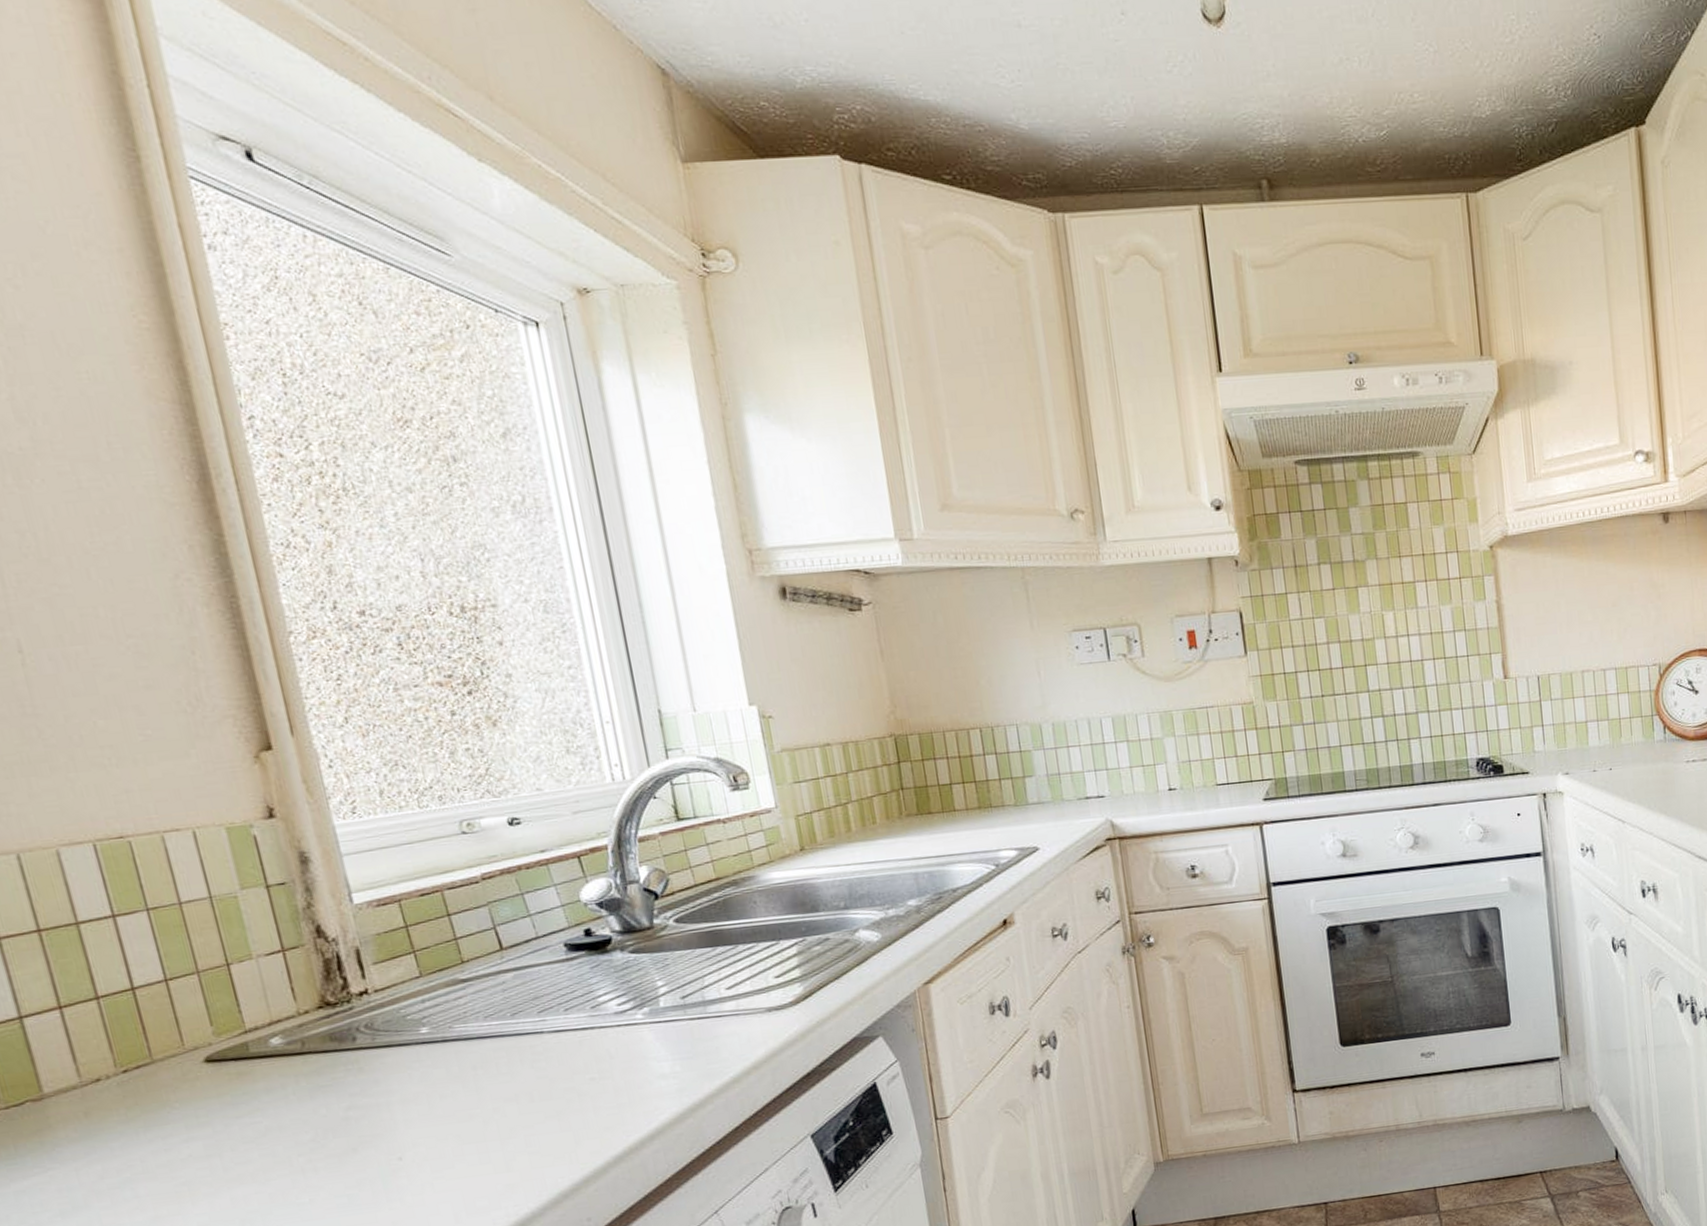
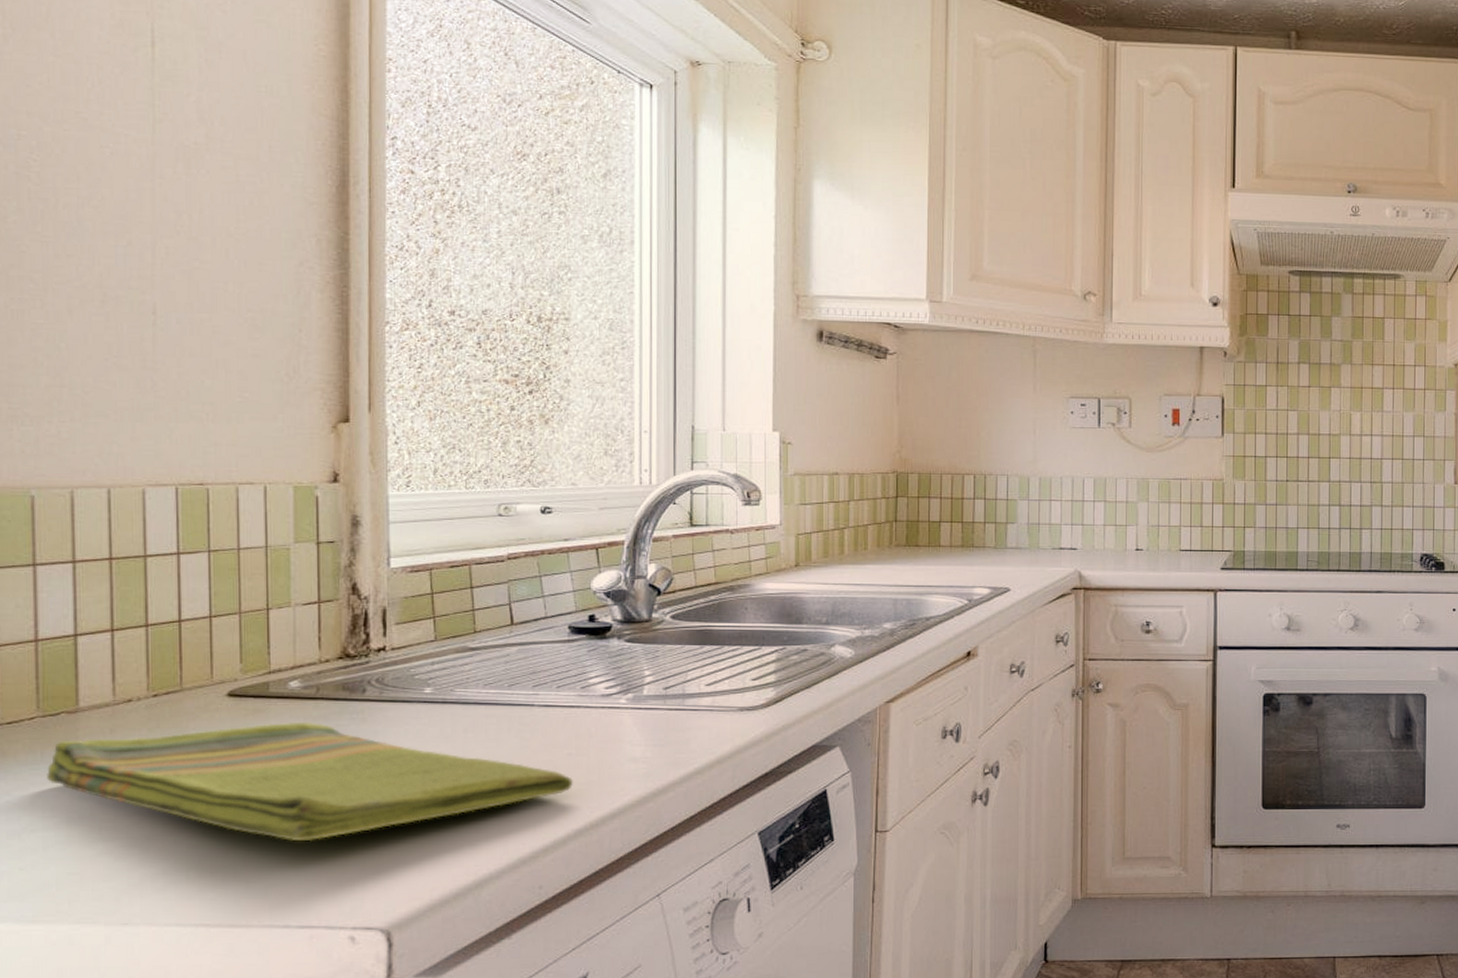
dish towel: none [25,1078,604,1205] -> present [47,722,574,842]

